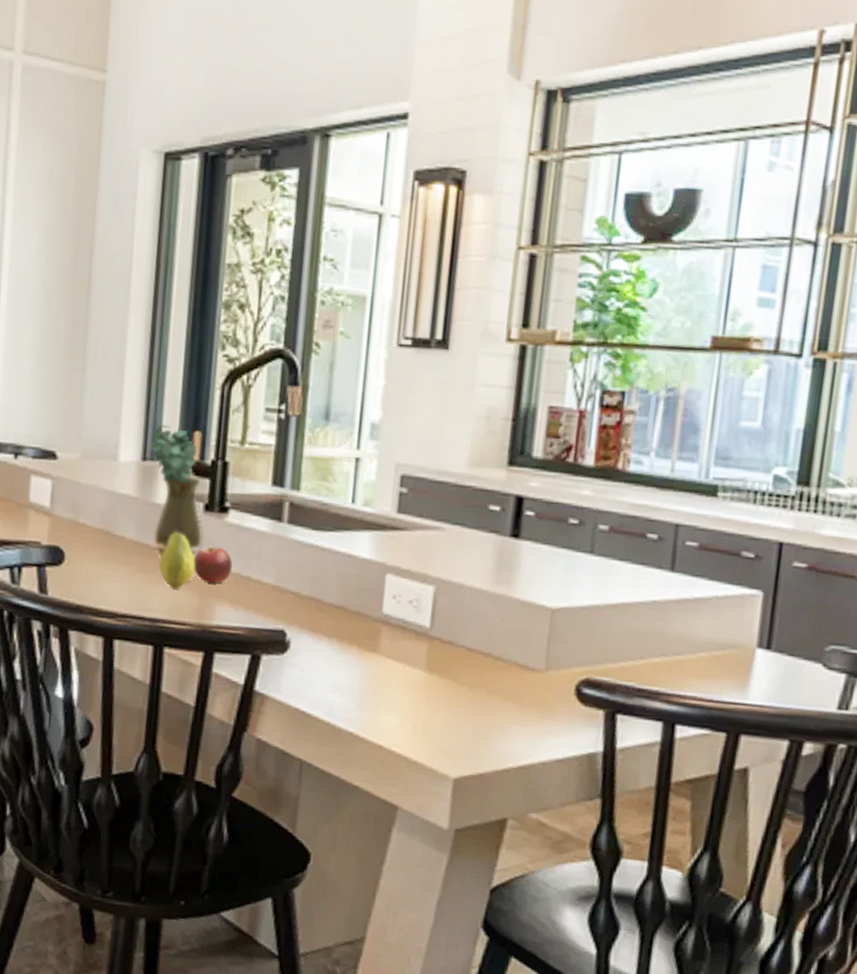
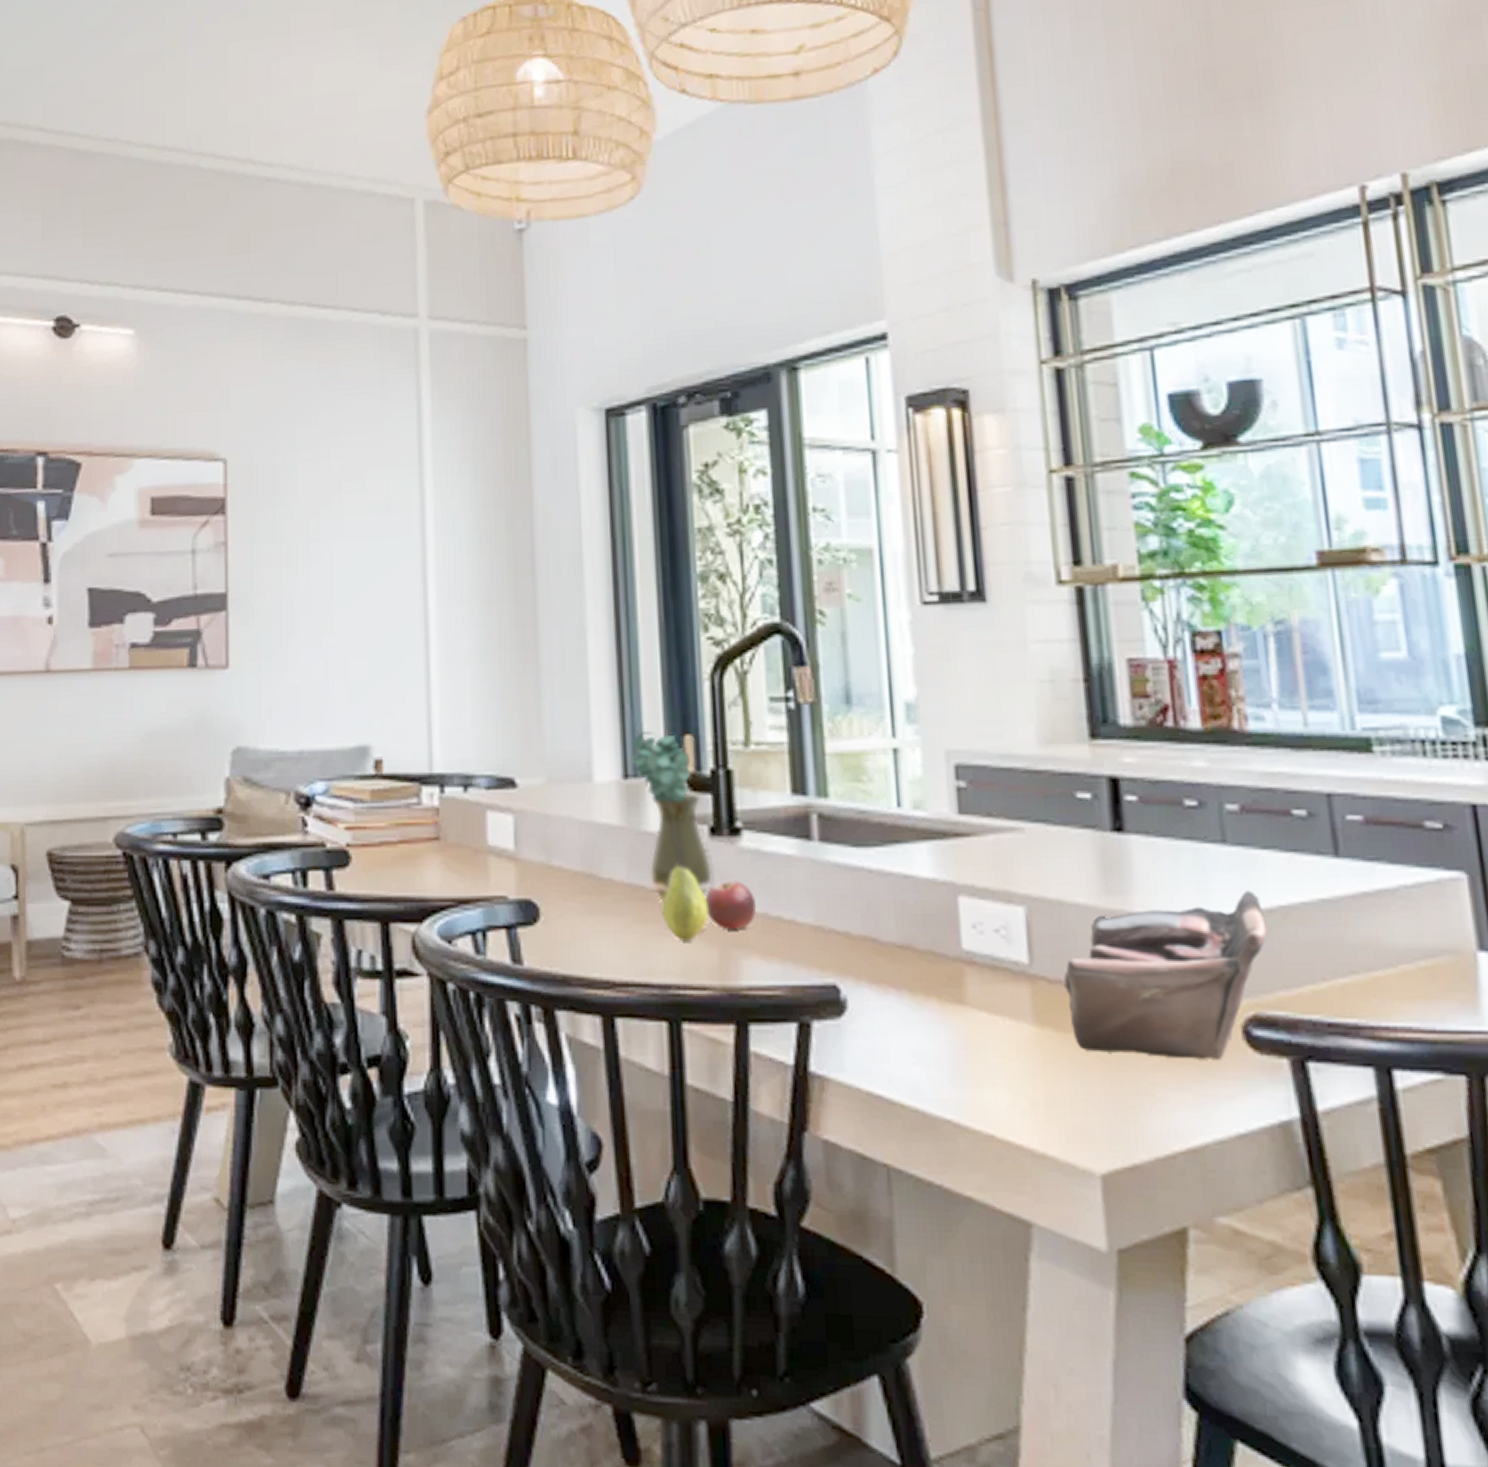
tote bag: none [452,589,610,708] -> present [1063,890,1267,1060]

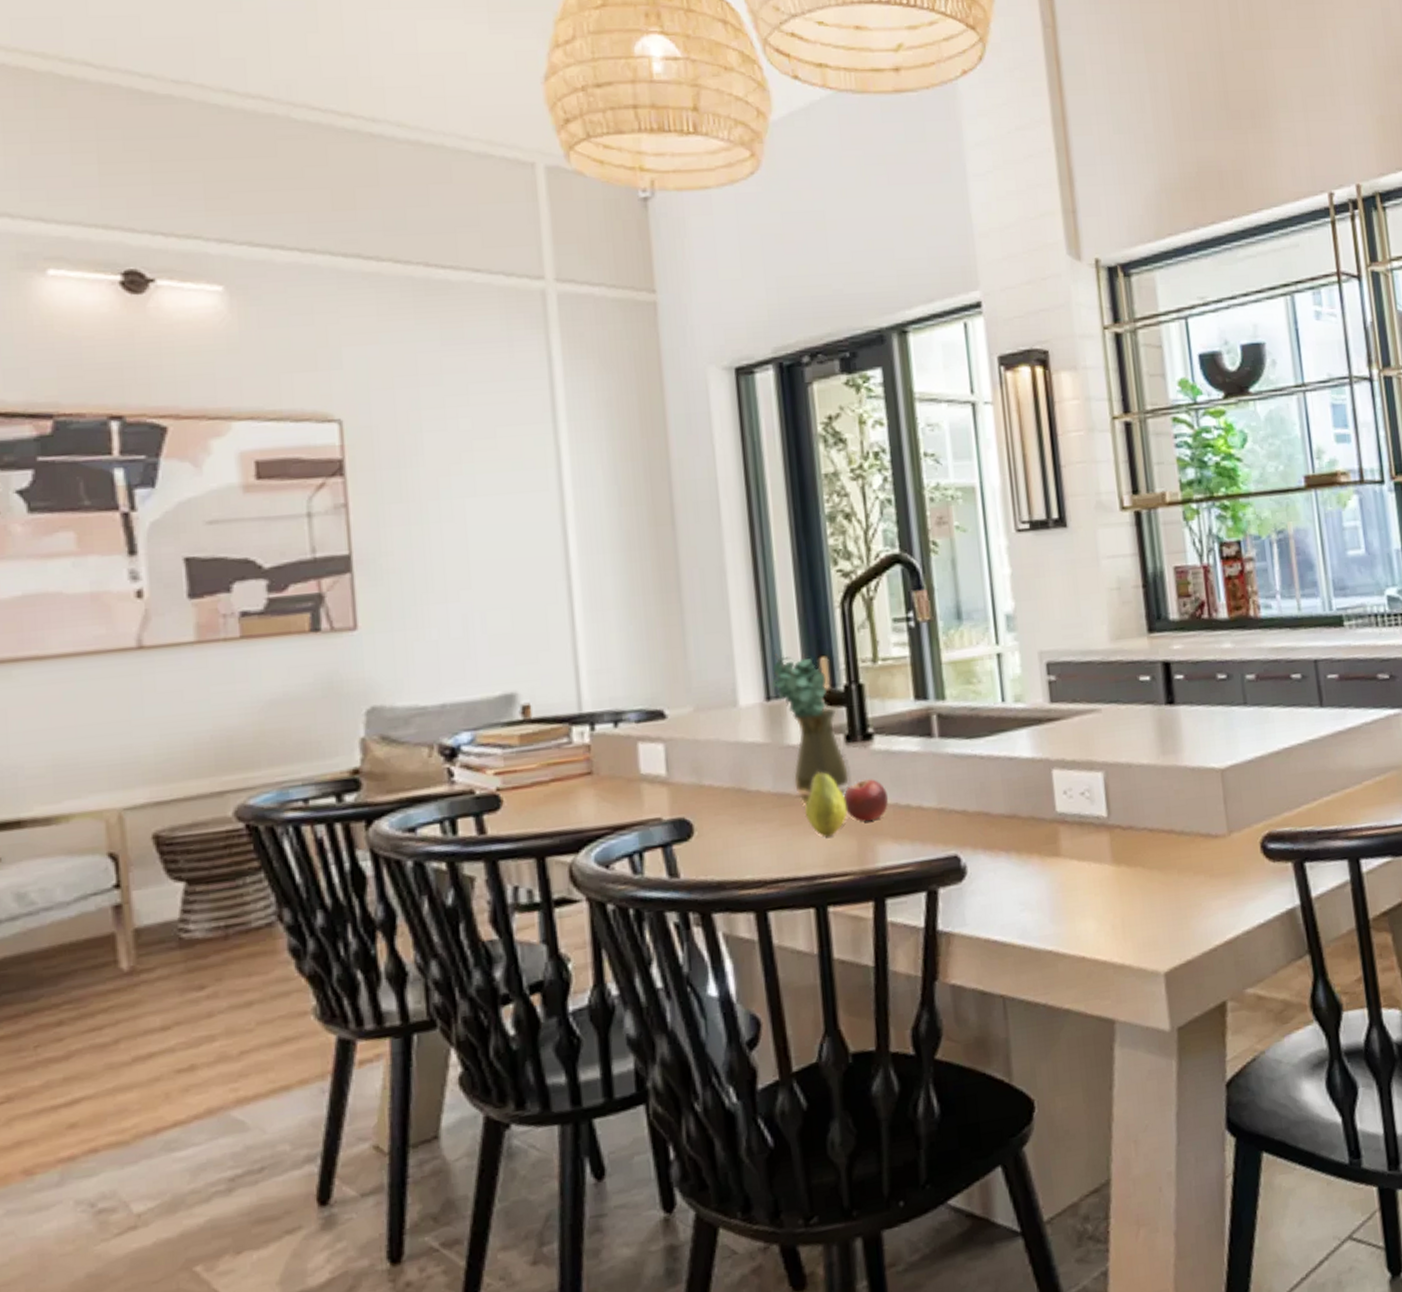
tote bag: present [1063,890,1267,1060] -> none [1133,739,1276,879]

